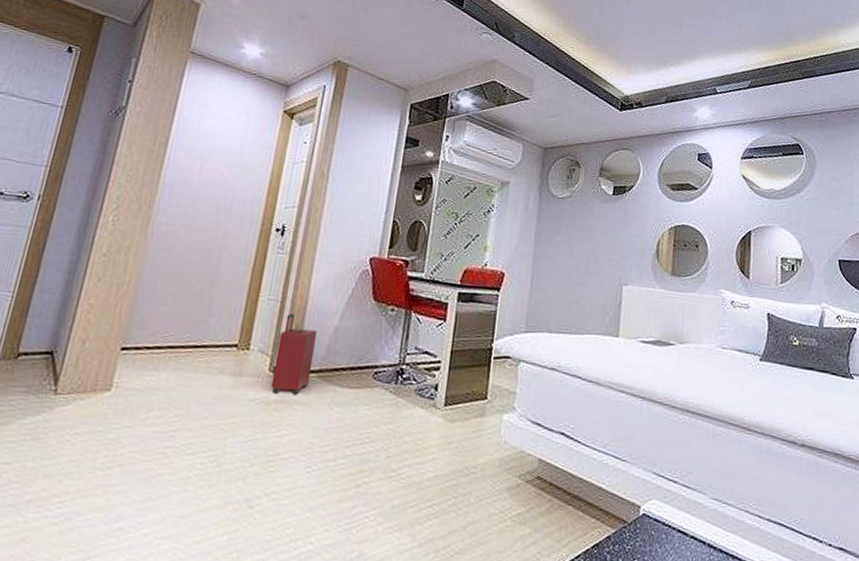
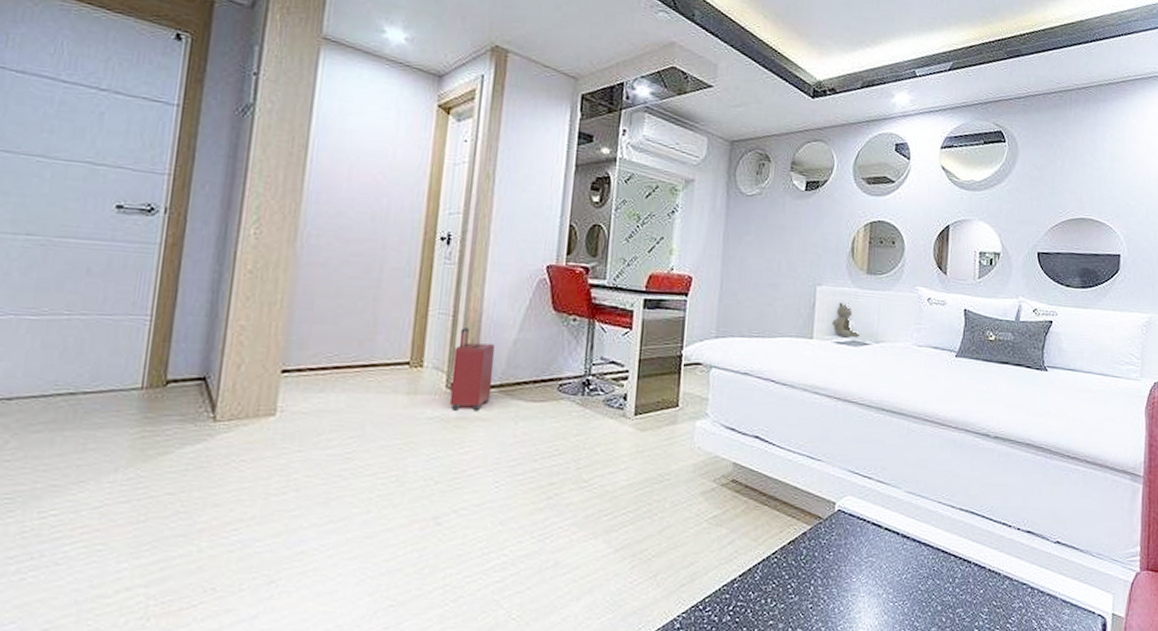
teddy bear: none [638,302,664,338] -> present [832,302,860,338]

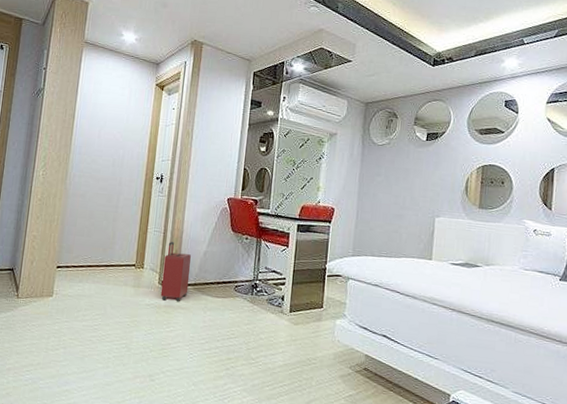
teddy bear: present [832,302,860,338] -> none [448,231,472,261]

